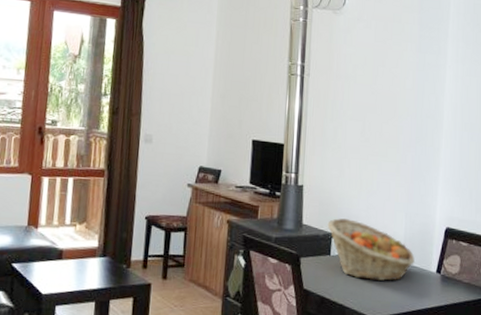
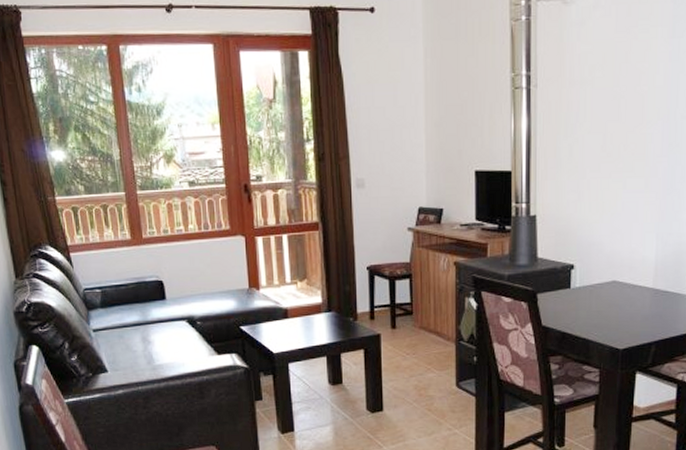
fruit basket: present [327,218,416,282] -> none [566,247,669,311]

